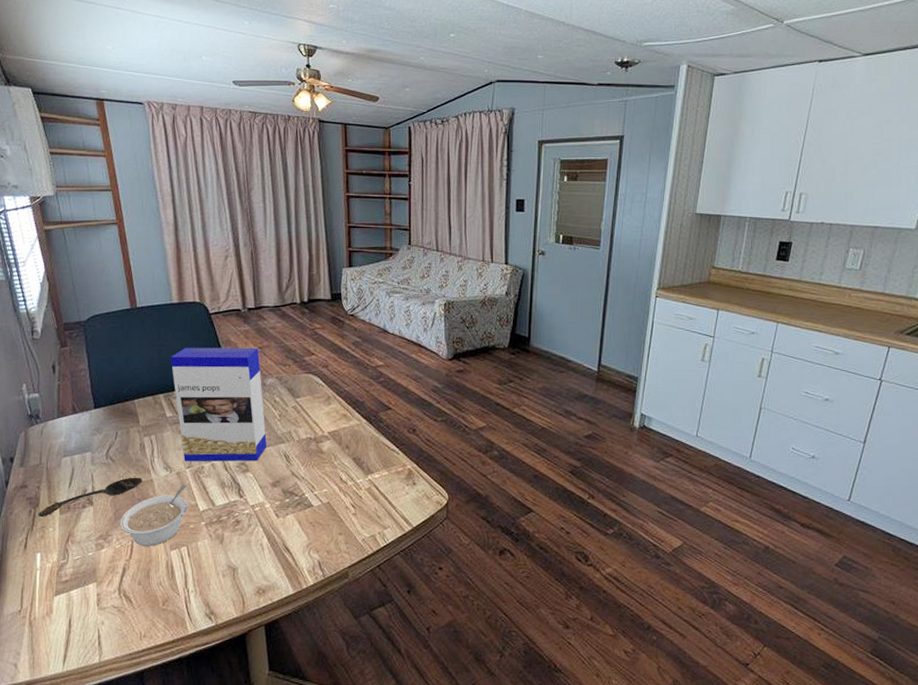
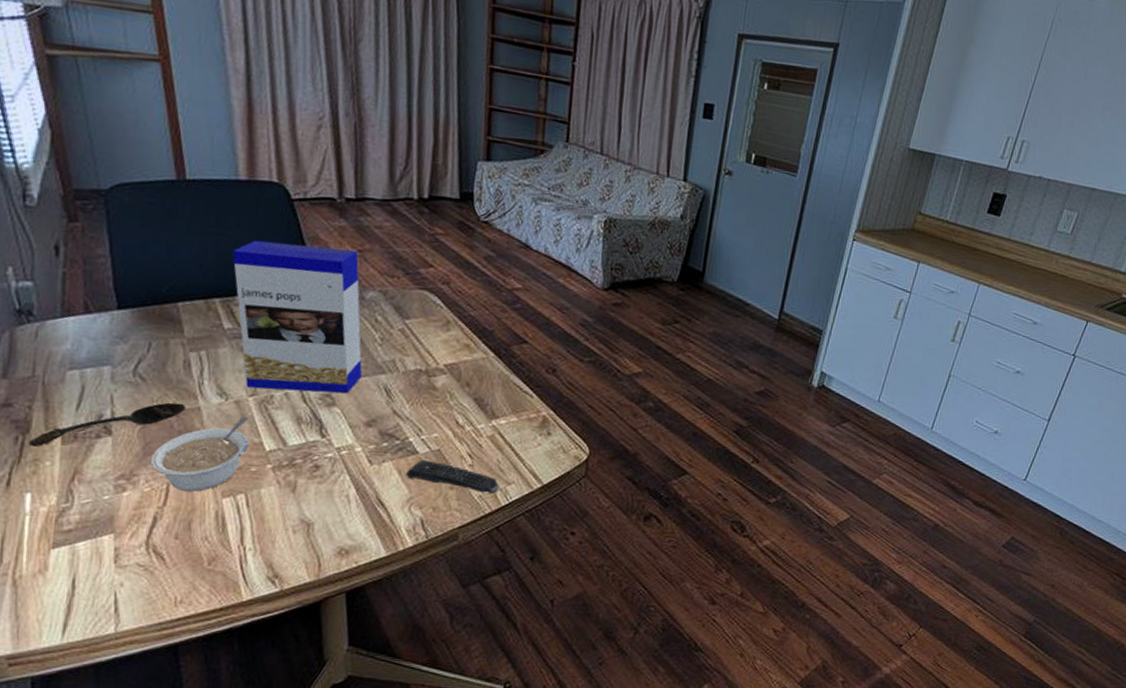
remote control: none [305,511,378,537] -> present [406,459,500,494]

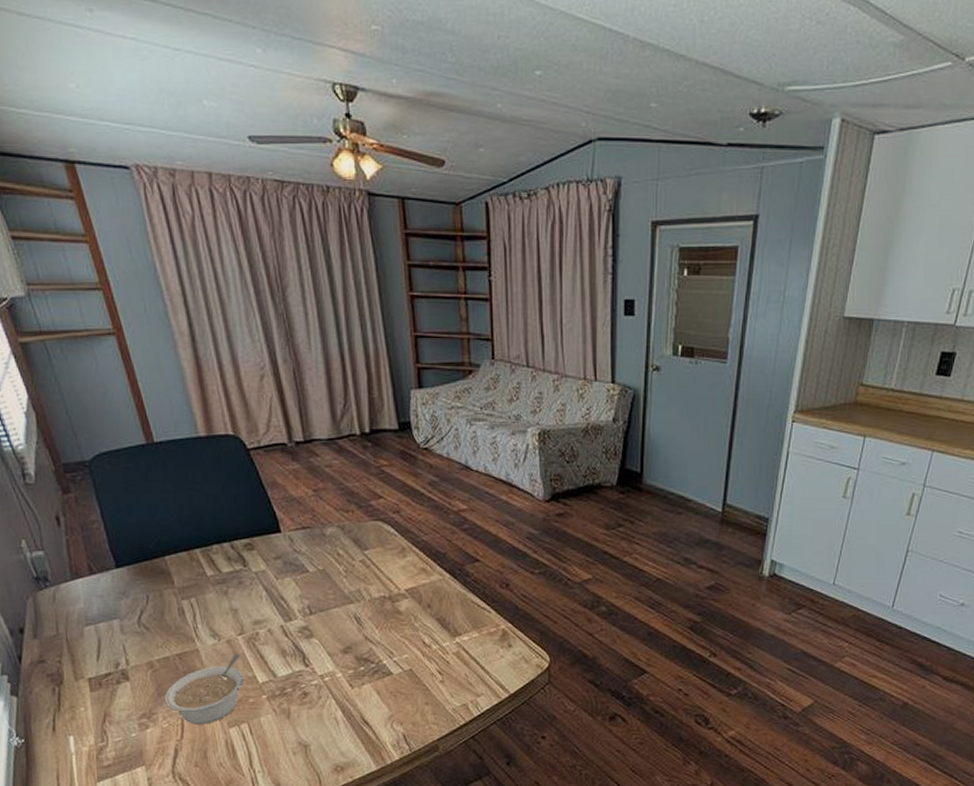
spoon: present [28,402,186,447] -> none [63,647,186,695]
cereal box: present [232,240,362,394] -> none [204,490,332,628]
remote control: present [406,459,500,494] -> none [384,679,471,706]

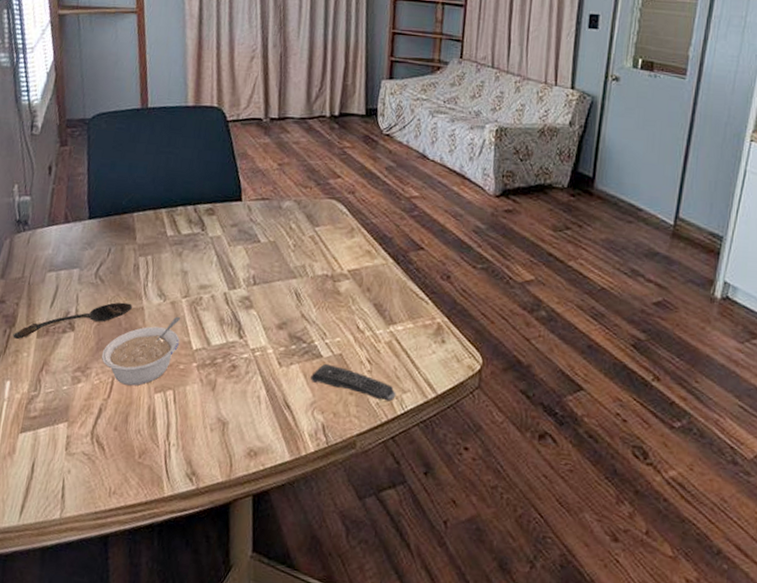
spoon: none [63,647,186,695] -> present [12,302,132,339]
remote control: none [384,679,471,706] -> present [310,363,396,402]

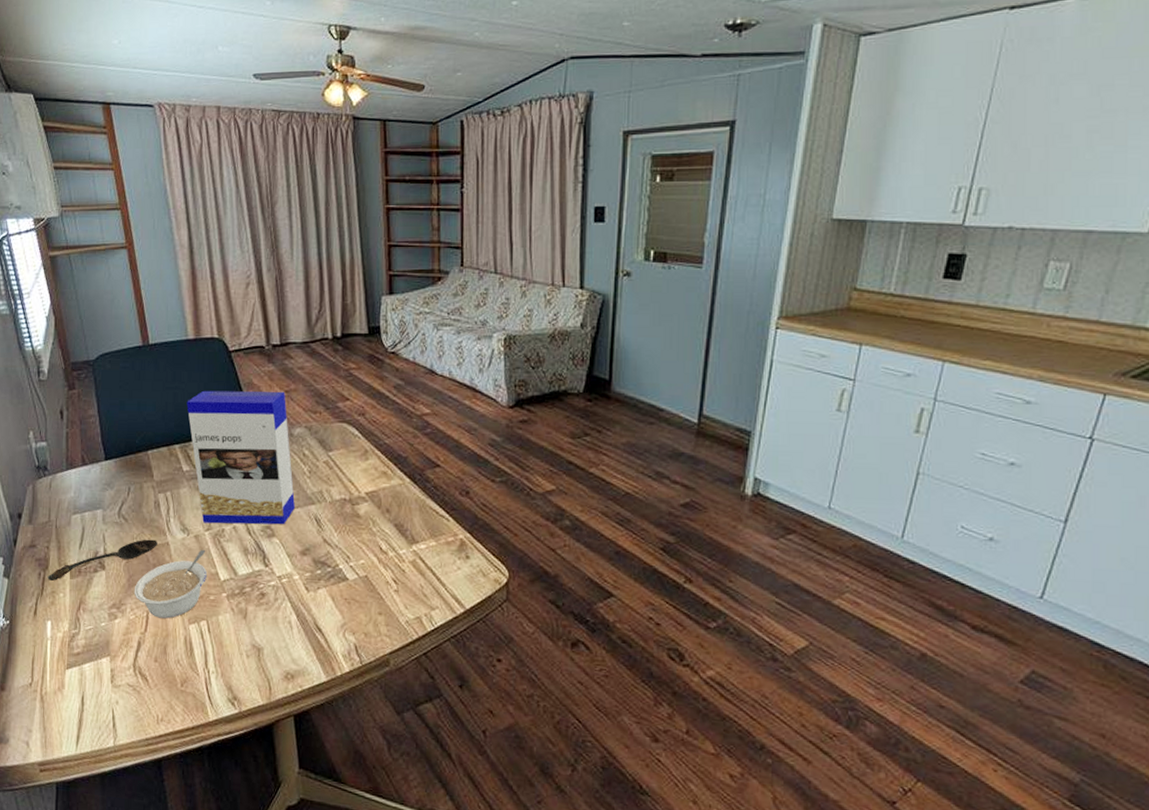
cereal box: none [178,157,278,297] -> present [186,390,295,525]
remote control: present [310,363,396,402] -> none [339,586,425,619]

